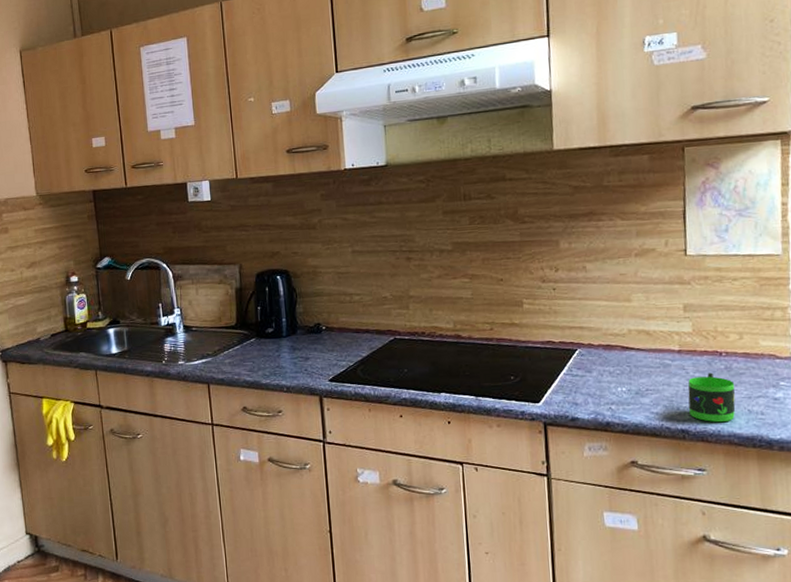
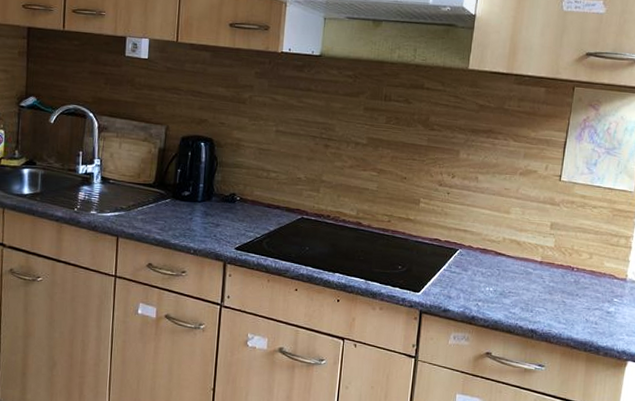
mug: present [687,372,736,422] -> none [540,284,580,327]

